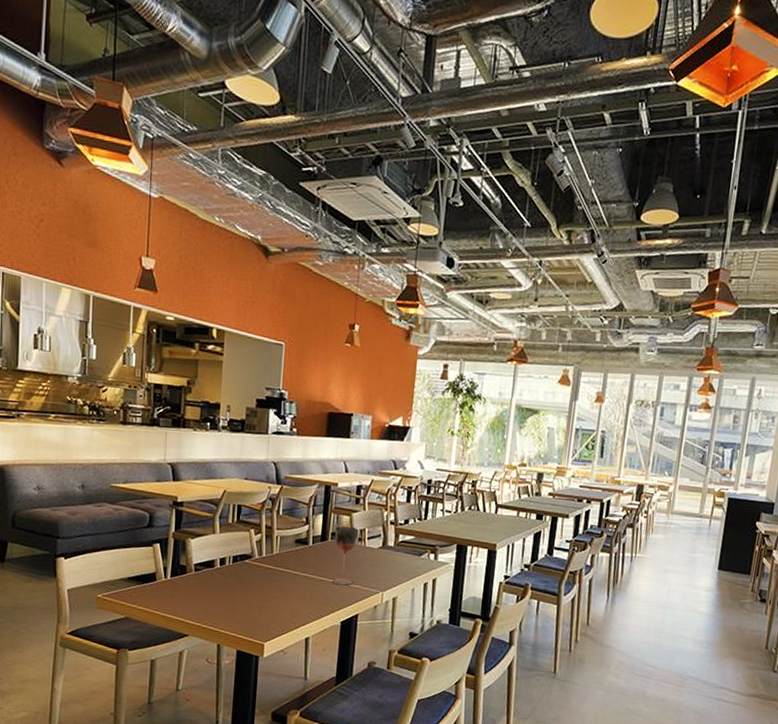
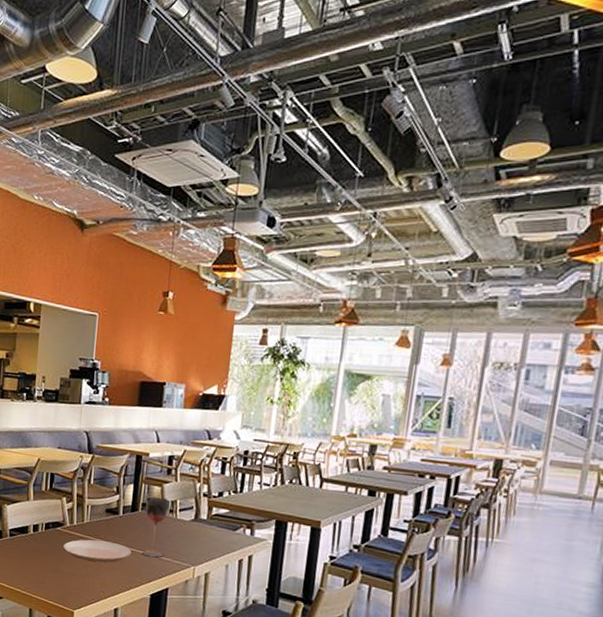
plate: none [252,570,322,593] -> present [63,539,132,562]

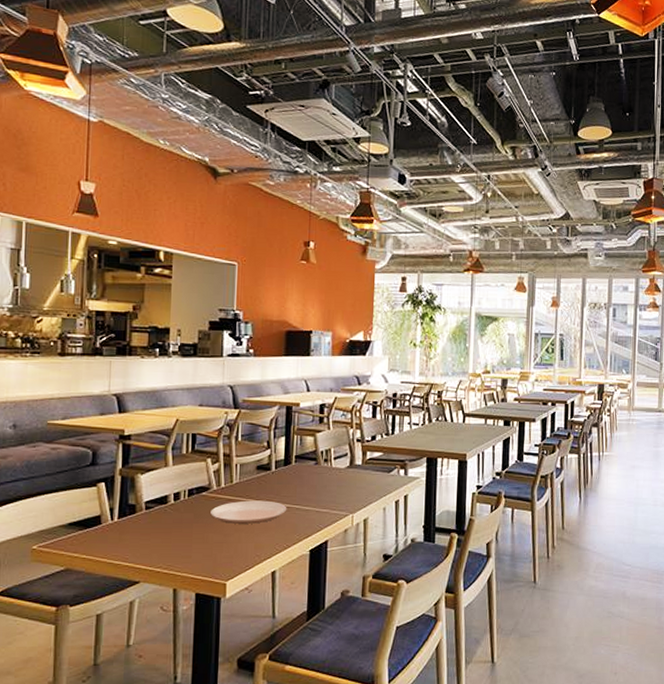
wineglass: present [142,497,170,558] -> none [298,448,323,511]

